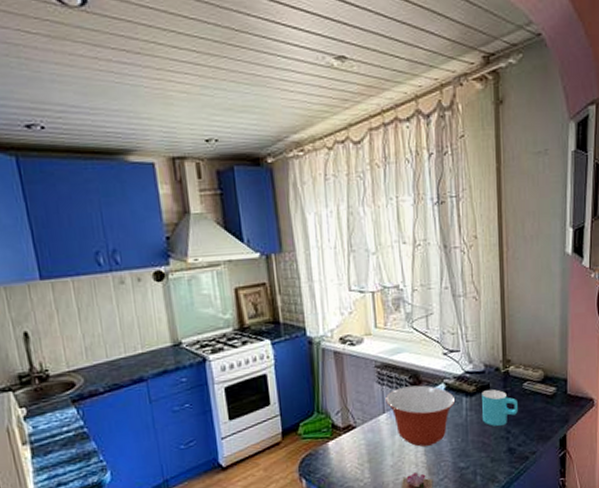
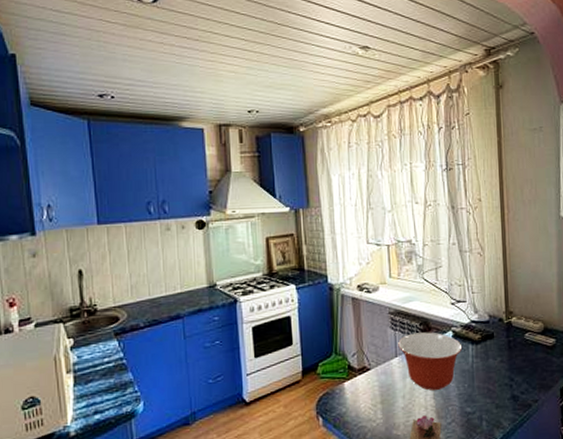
cup: present [482,389,518,426] -> none [487,339,520,374]

